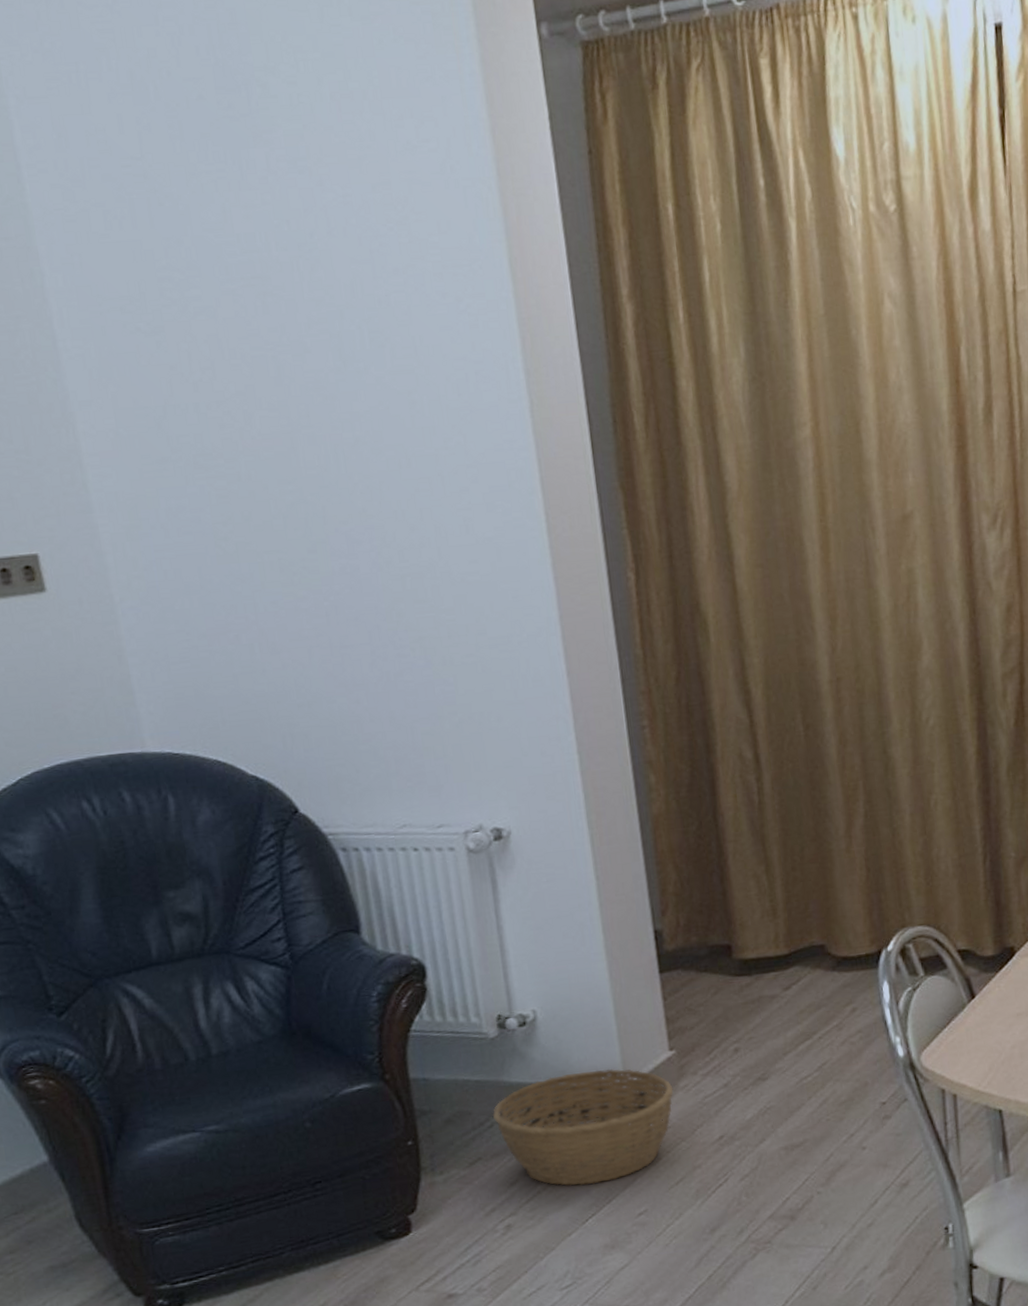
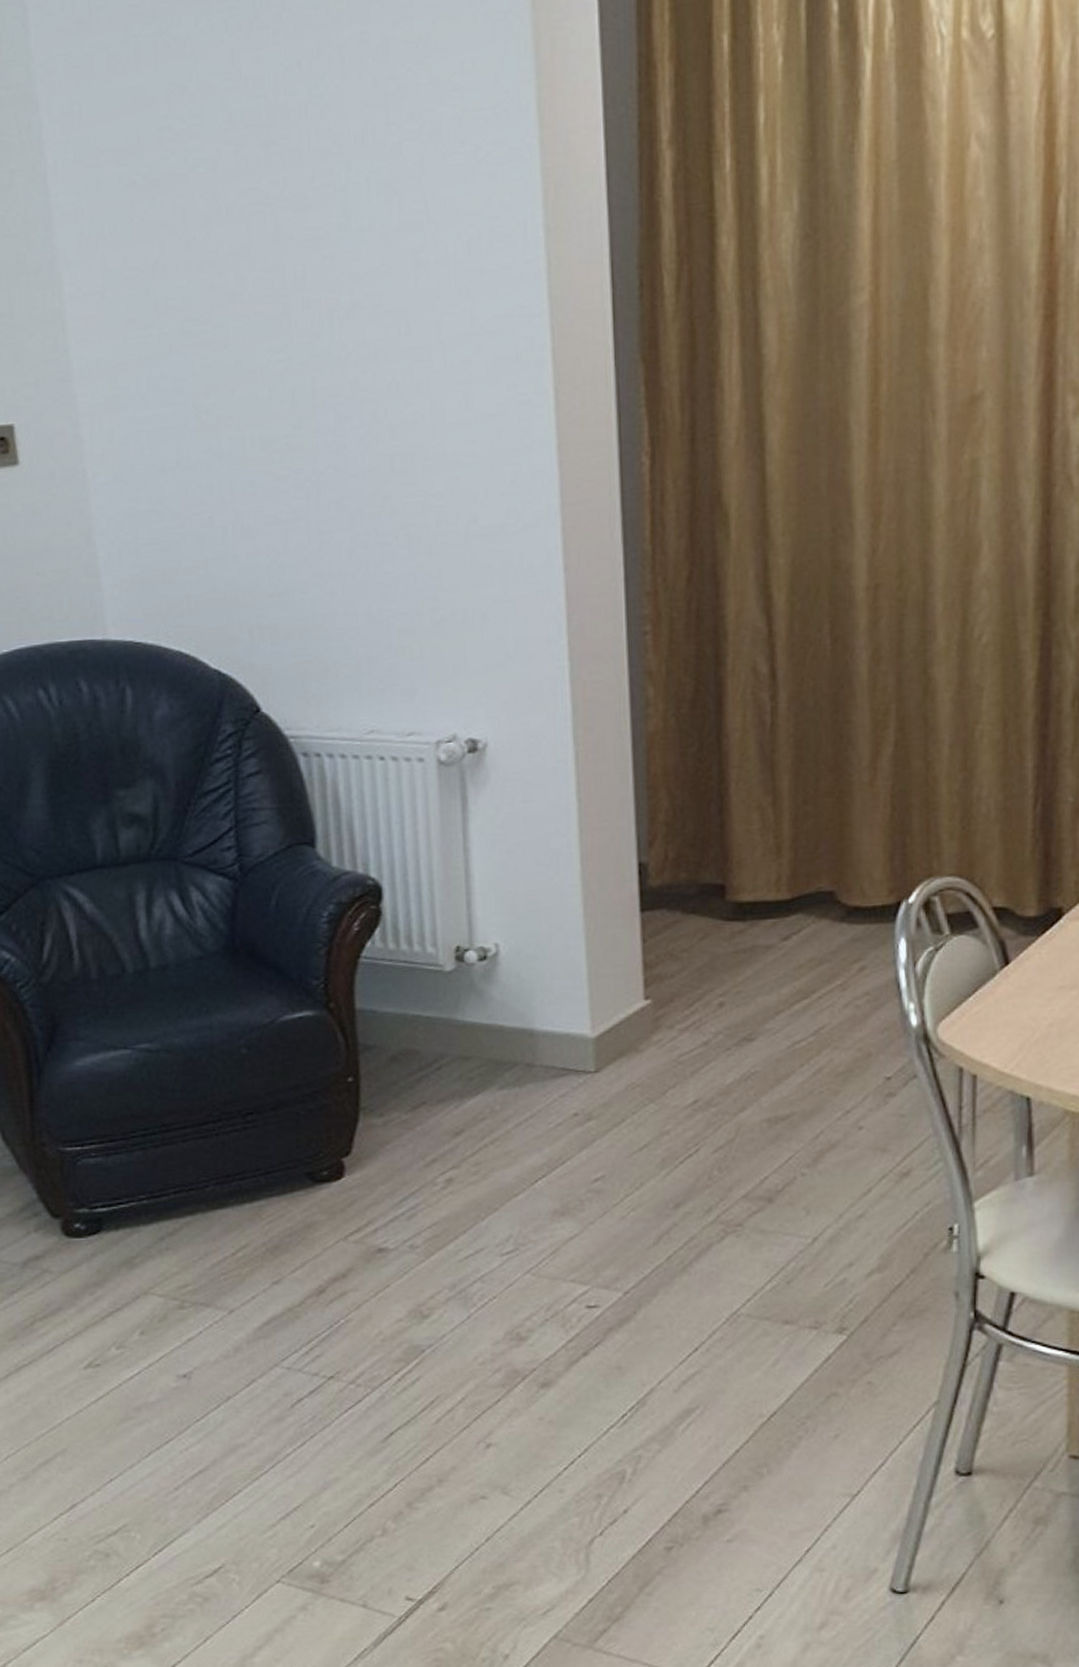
basket: present [492,1068,674,1186] -> none [441,1014,646,1143]

